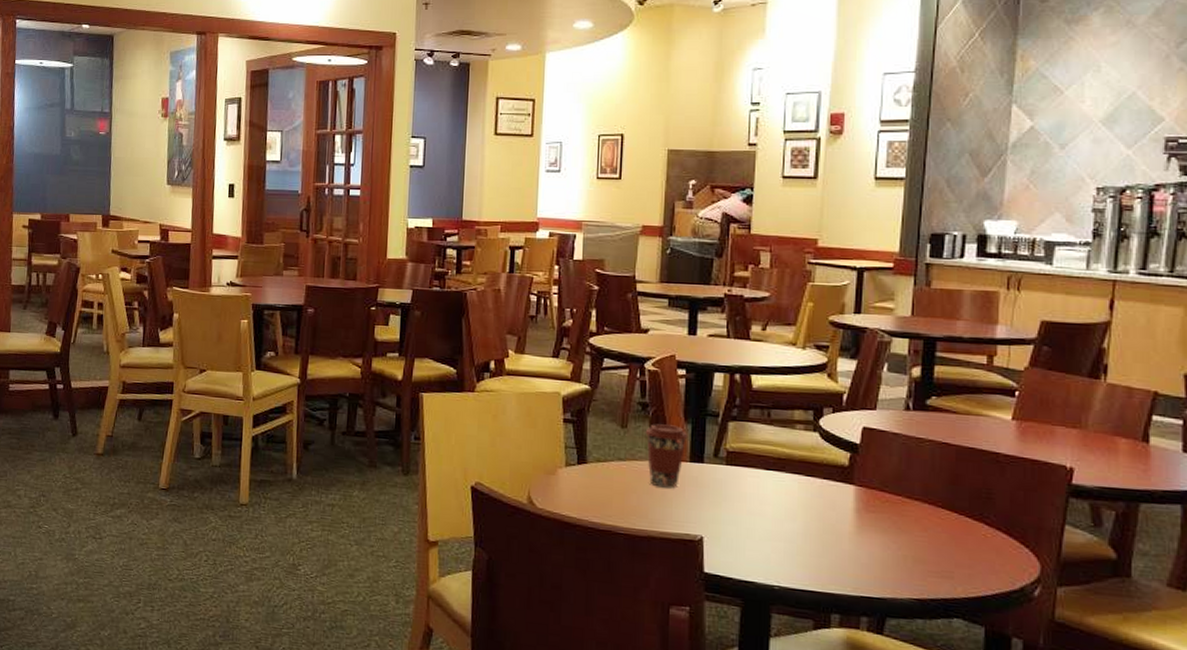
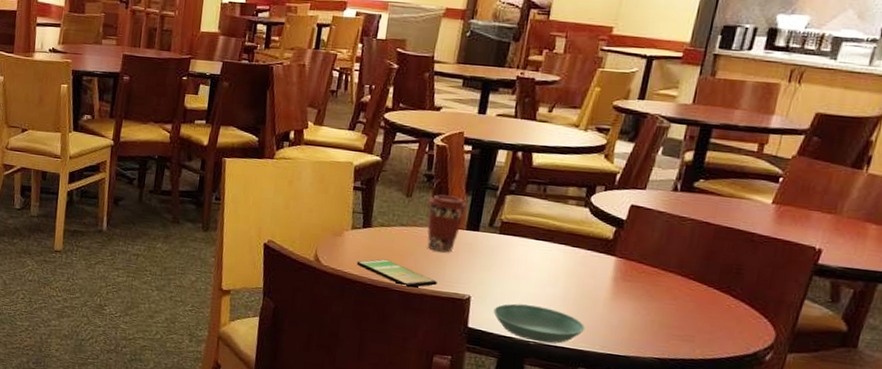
smartphone: none [574,498,665,530] -> present [356,259,437,288]
saucer: none [730,543,833,587] -> present [493,303,586,344]

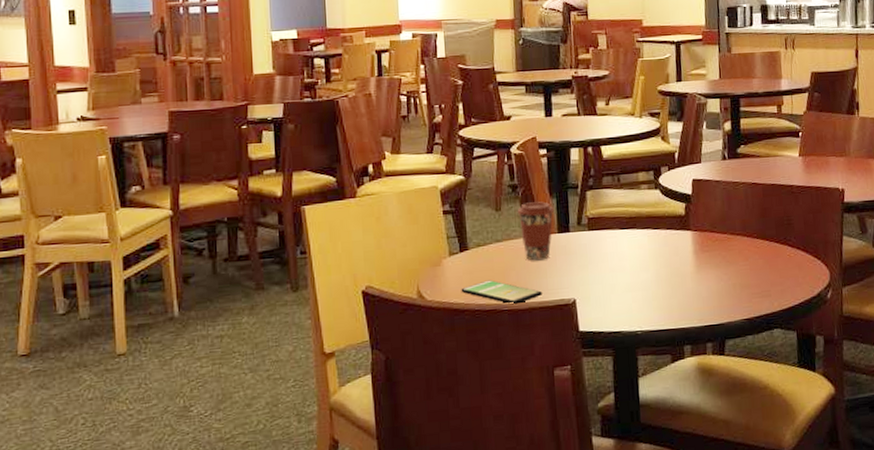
saucer: present [493,303,586,344] -> none [599,294,682,330]

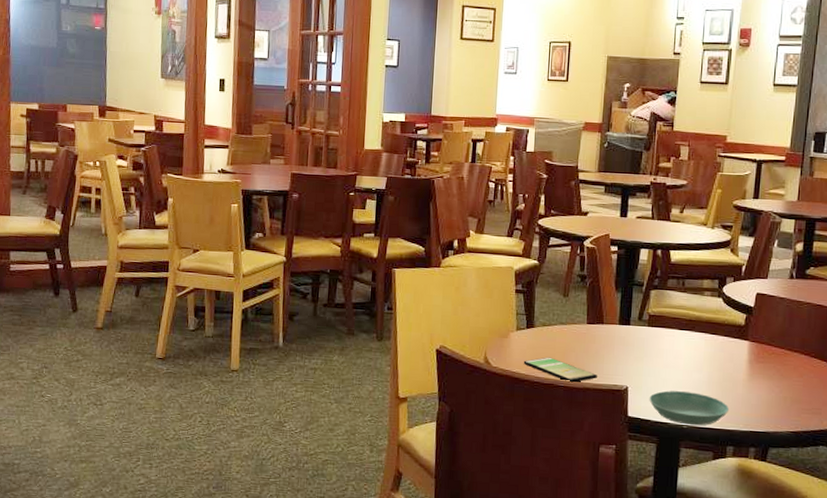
coffee cup: present [517,201,555,261] -> none [583,292,618,347]
saucer: none [599,294,682,330] -> present [649,390,730,426]

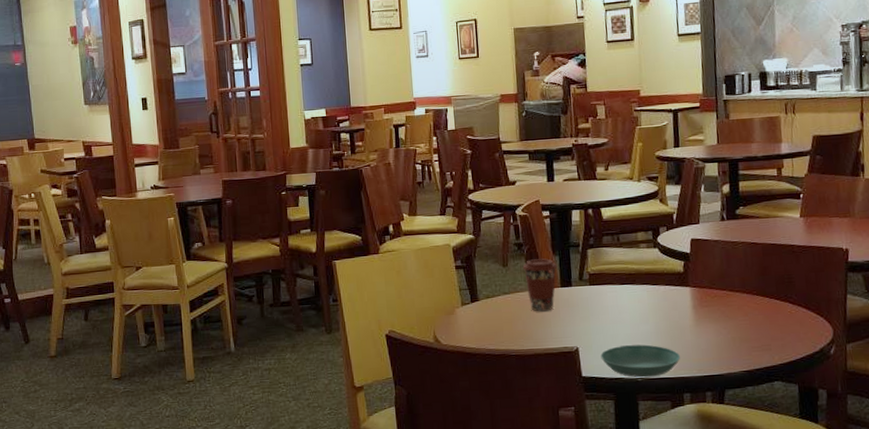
smartphone: present [523,357,597,383] -> none [472,328,547,351]
coffee cup: none [583,292,618,347] -> present [522,258,557,312]

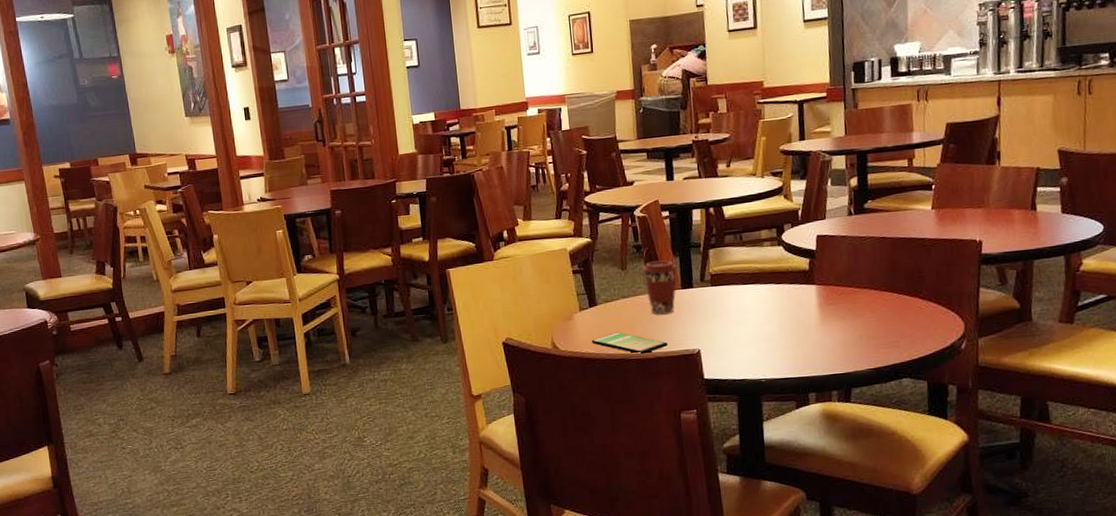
smartphone: none [472,328,547,351] -> present [591,332,668,355]
saucer: present [600,344,681,378] -> none [723,344,806,378]

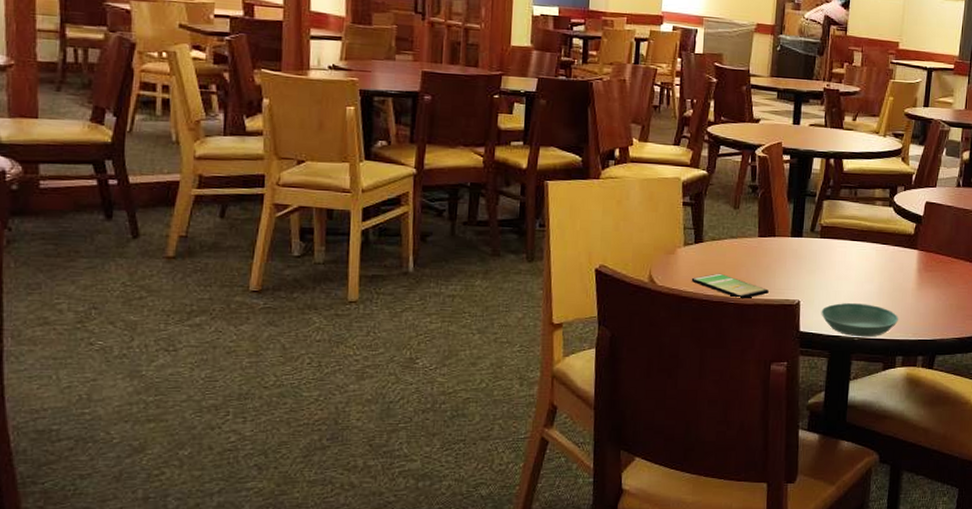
coffee cup: present [642,260,678,315] -> none [754,203,791,261]
saucer: none [723,344,806,378] -> present [821,303,899,337]

